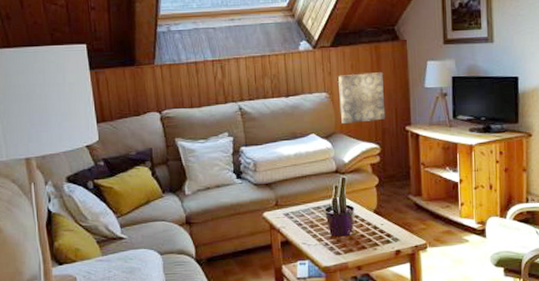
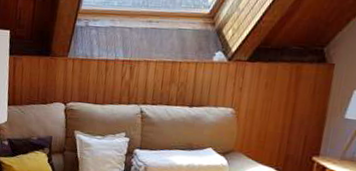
wall art: present [337,72,386,124] -> none [242,92,301,146]

